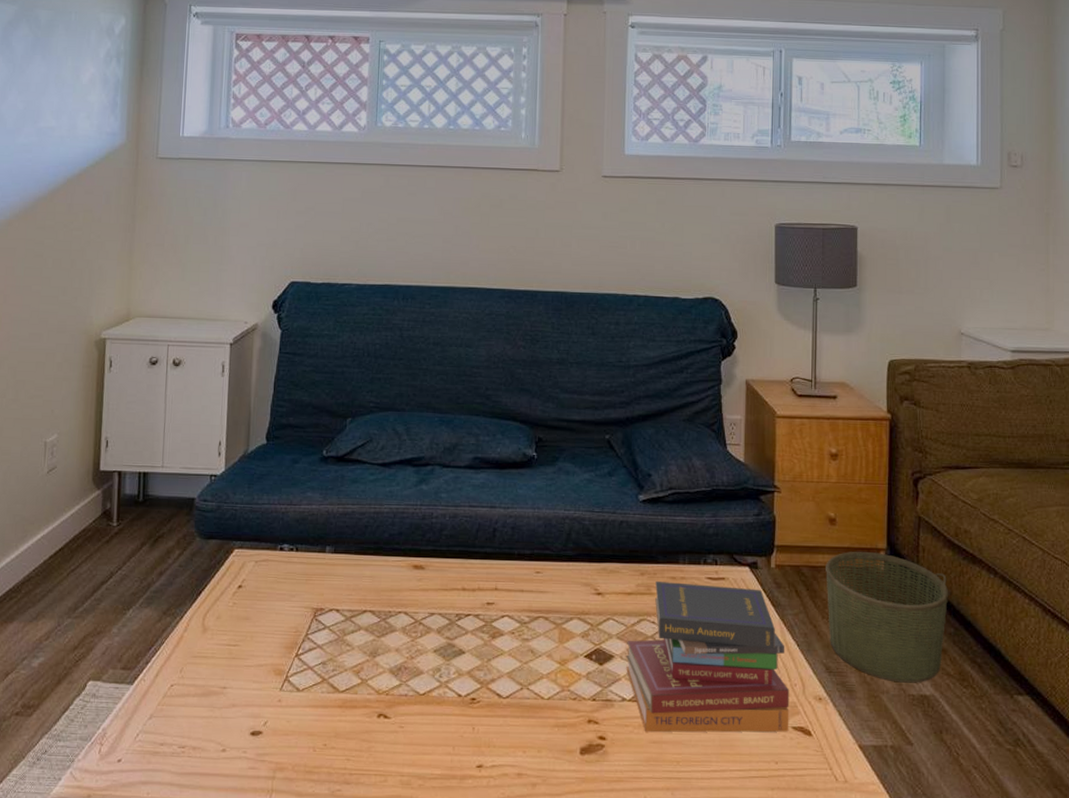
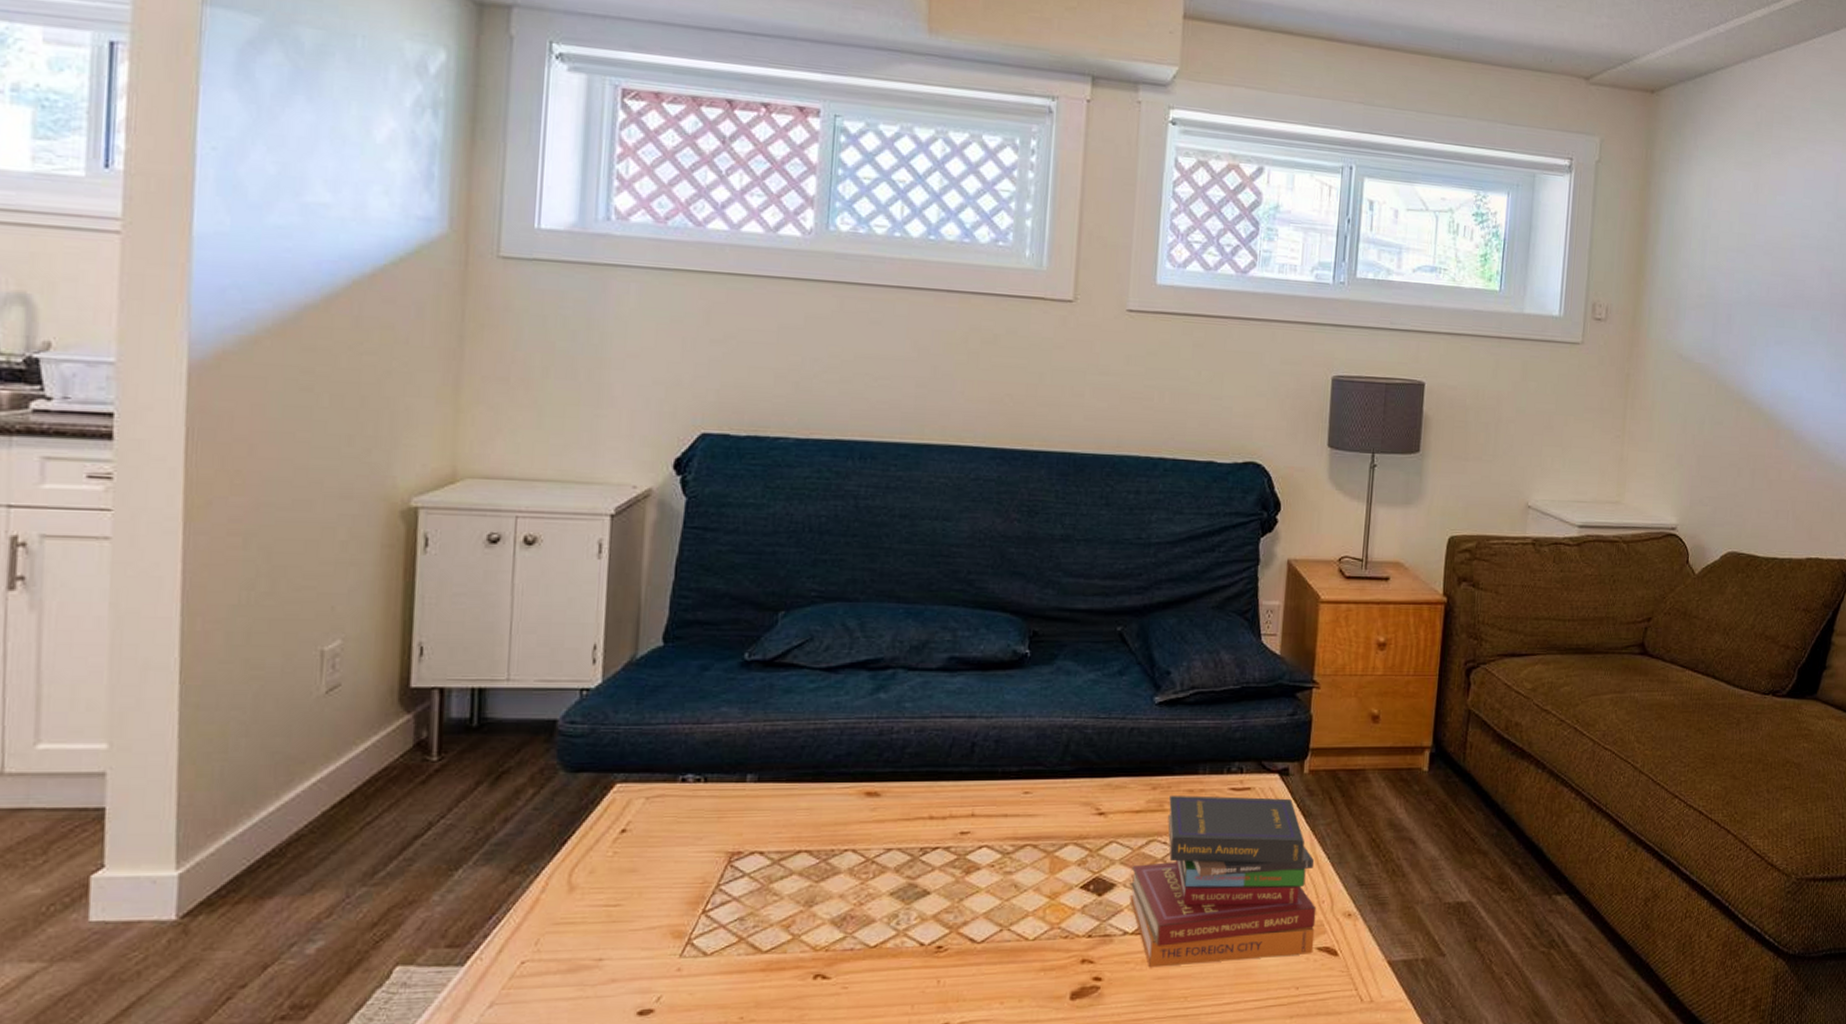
basket: present [826,551,949,683] -> none [1363,750,1495,891]

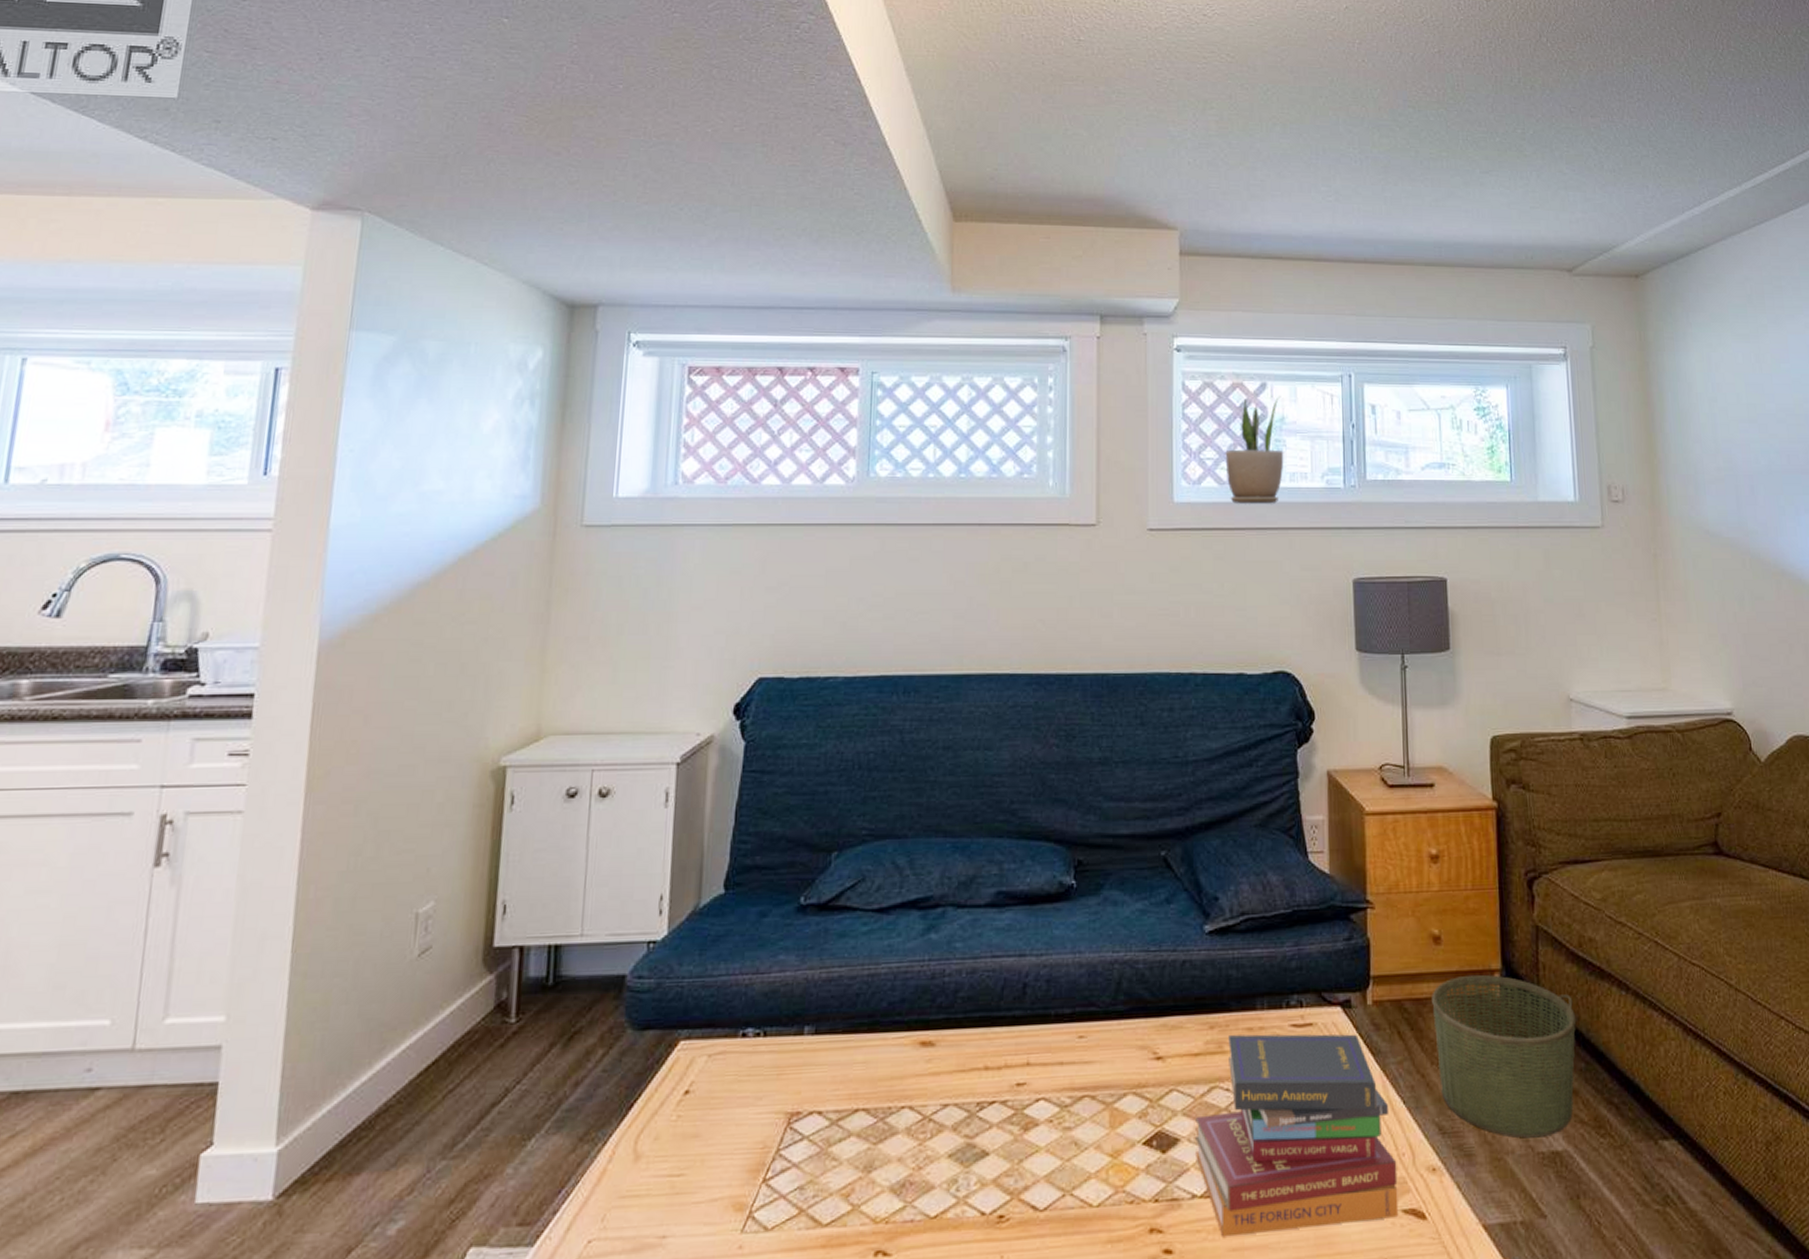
potted plant: none [1213,182,1278,294] -> present [1225,396,1284,504]
basket: none [1363,750,1495,891] -> present [1432,974,1577,1139]

